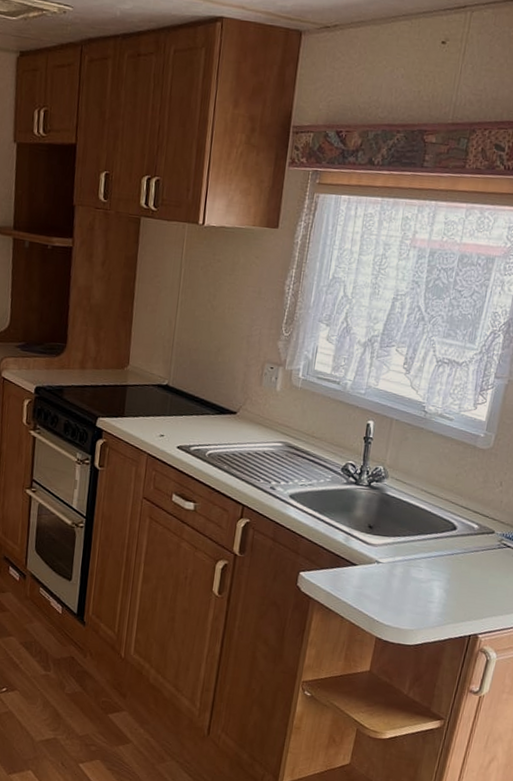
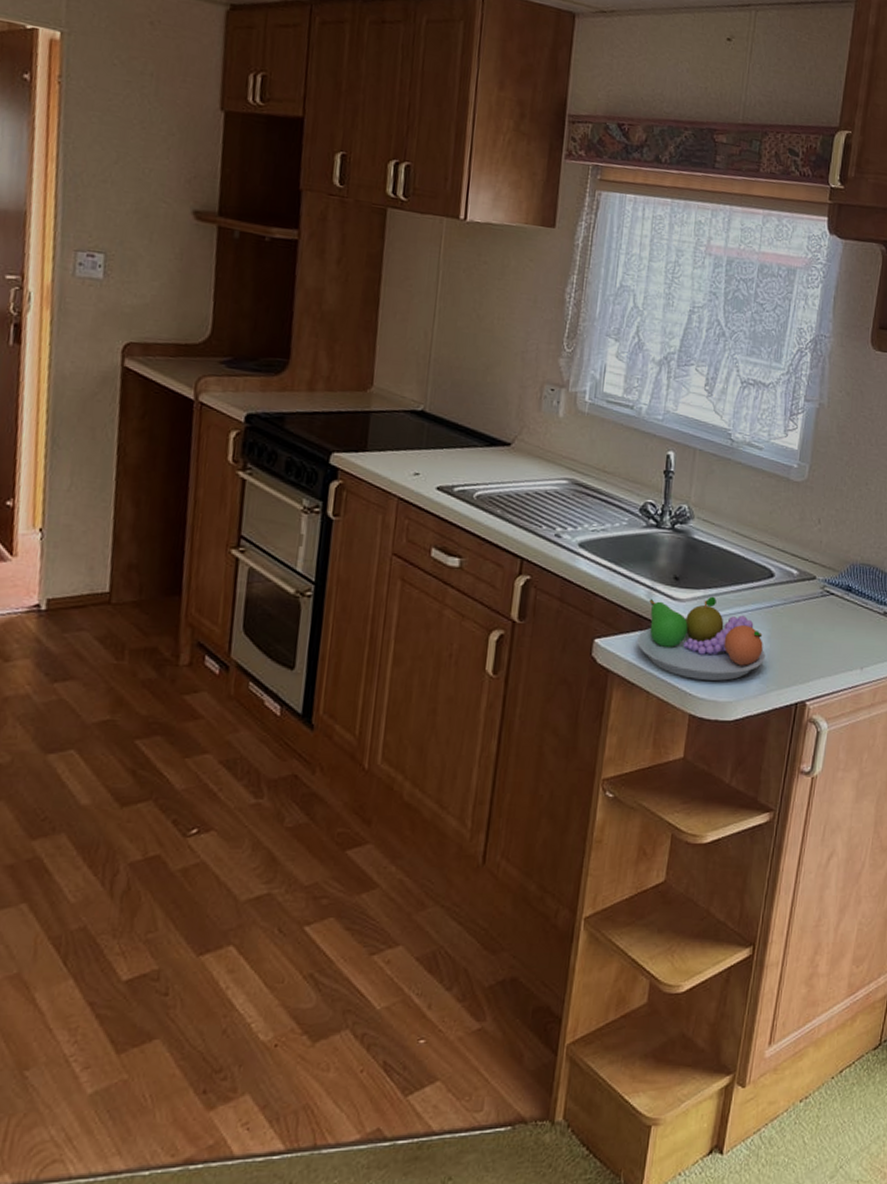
fruit bowl: none [335,543,446,613] -> present [637,596,766,681]

